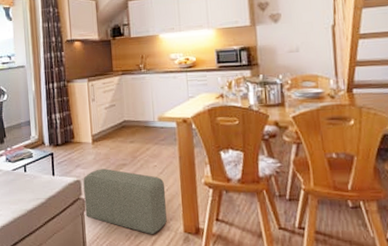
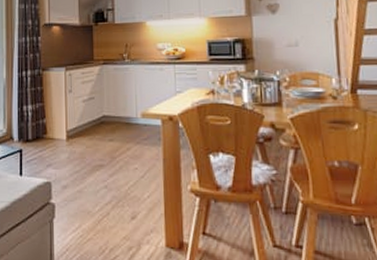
pouf: present [83,168,167,234] -> none [54,170,147,248]

